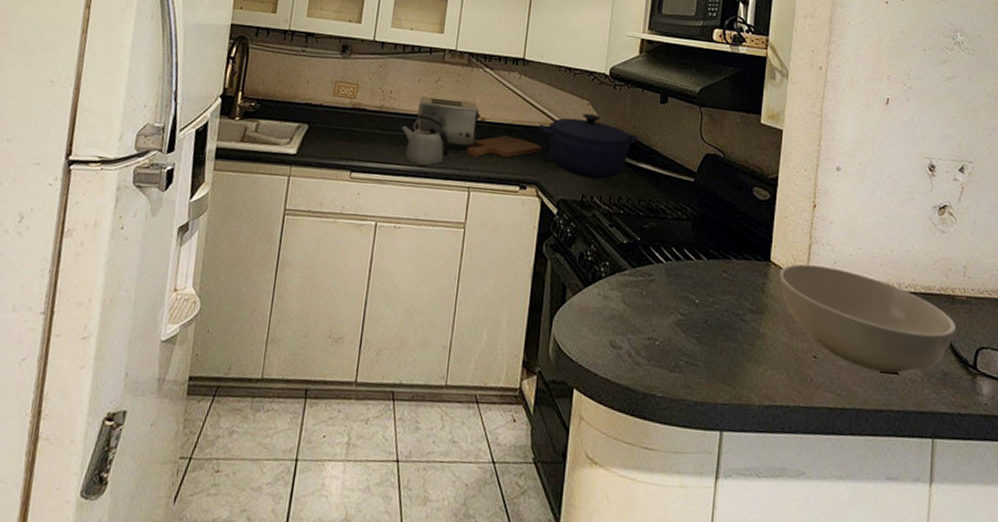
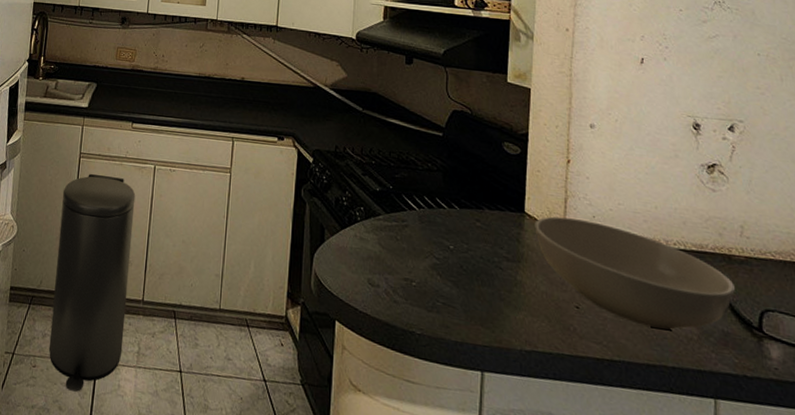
pedal bin: none [236,234,352,497] -> present [48,174,136,392]
kettle: present [401,114,449,166] -> none [172,74,214,118]
toaster: present [416,96,481,150] -> none [185,59,241,105]
cutting board: present [466,135,543,157] -> none [229,93,297,112]
cooking pot: present [539,113,638,179] -> none [293,73,386,132]

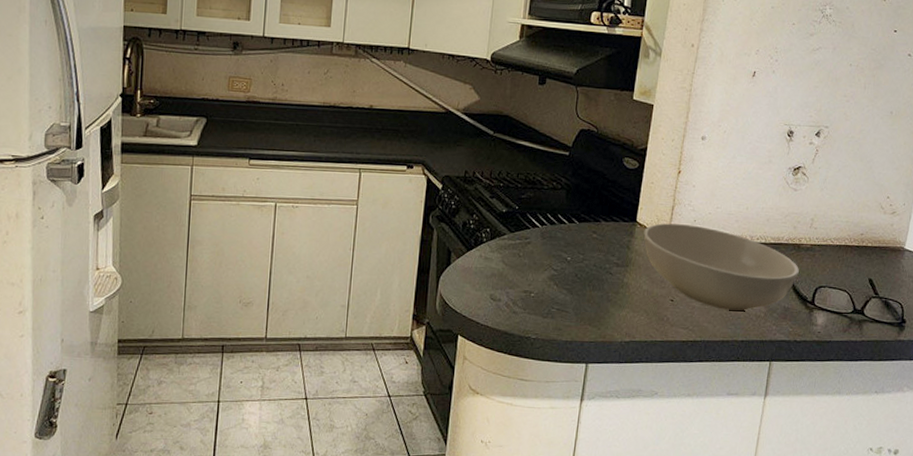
pedal bin: present [48,174,136,392] -> none [165,217,255,431]

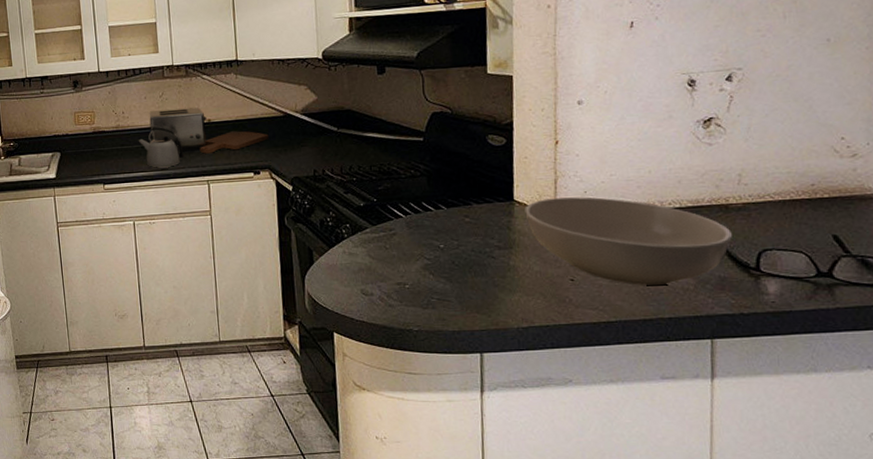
kettle: none [294,104,340,151] -> present [138,126,184,169]
toaster: none [308,88,369,135] -> present [149,107,207,151]
cutting board: none [356,120,428,141] -> present [199,130,269,154]

